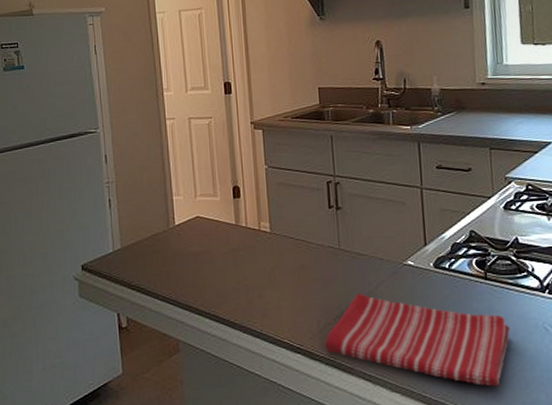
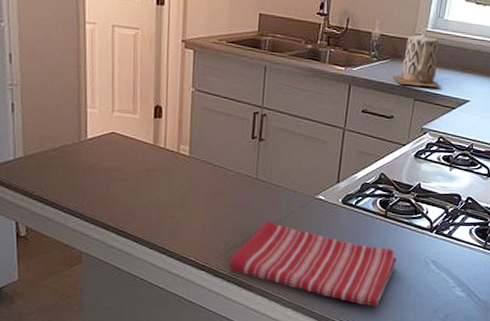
teapot: none [460,77,517,135] -> present [392,29,442,88]

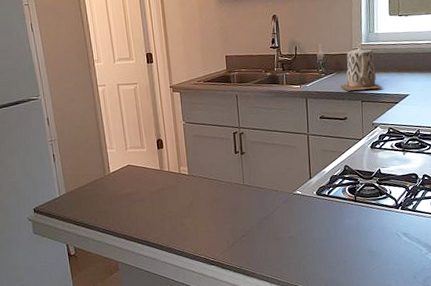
dish towel: present [228,220,397,306] -> none [232,217,372,279]

